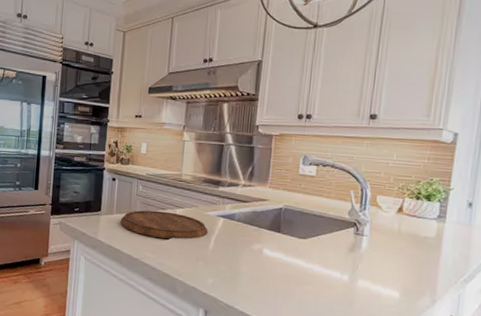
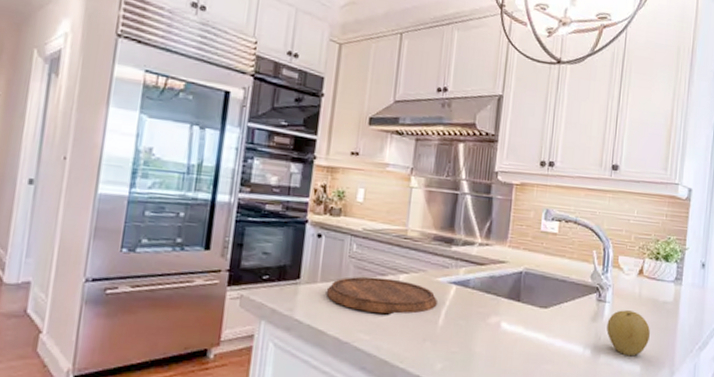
fruit: none [364,243,410,284] -> present [607,310,650,357]

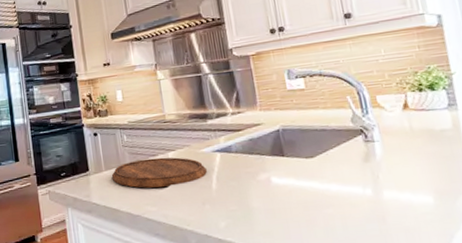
fruit: present [607,310,650,357] -> none [381,145,436,189]

